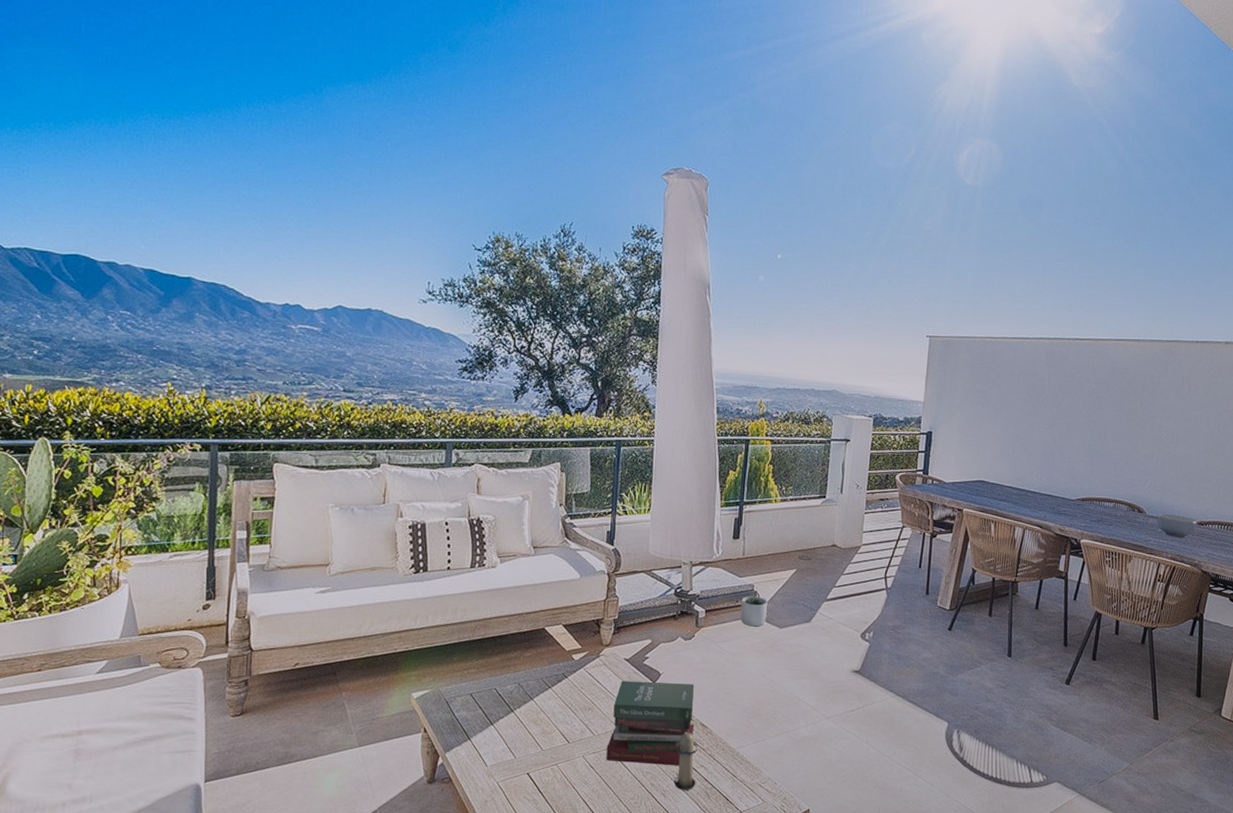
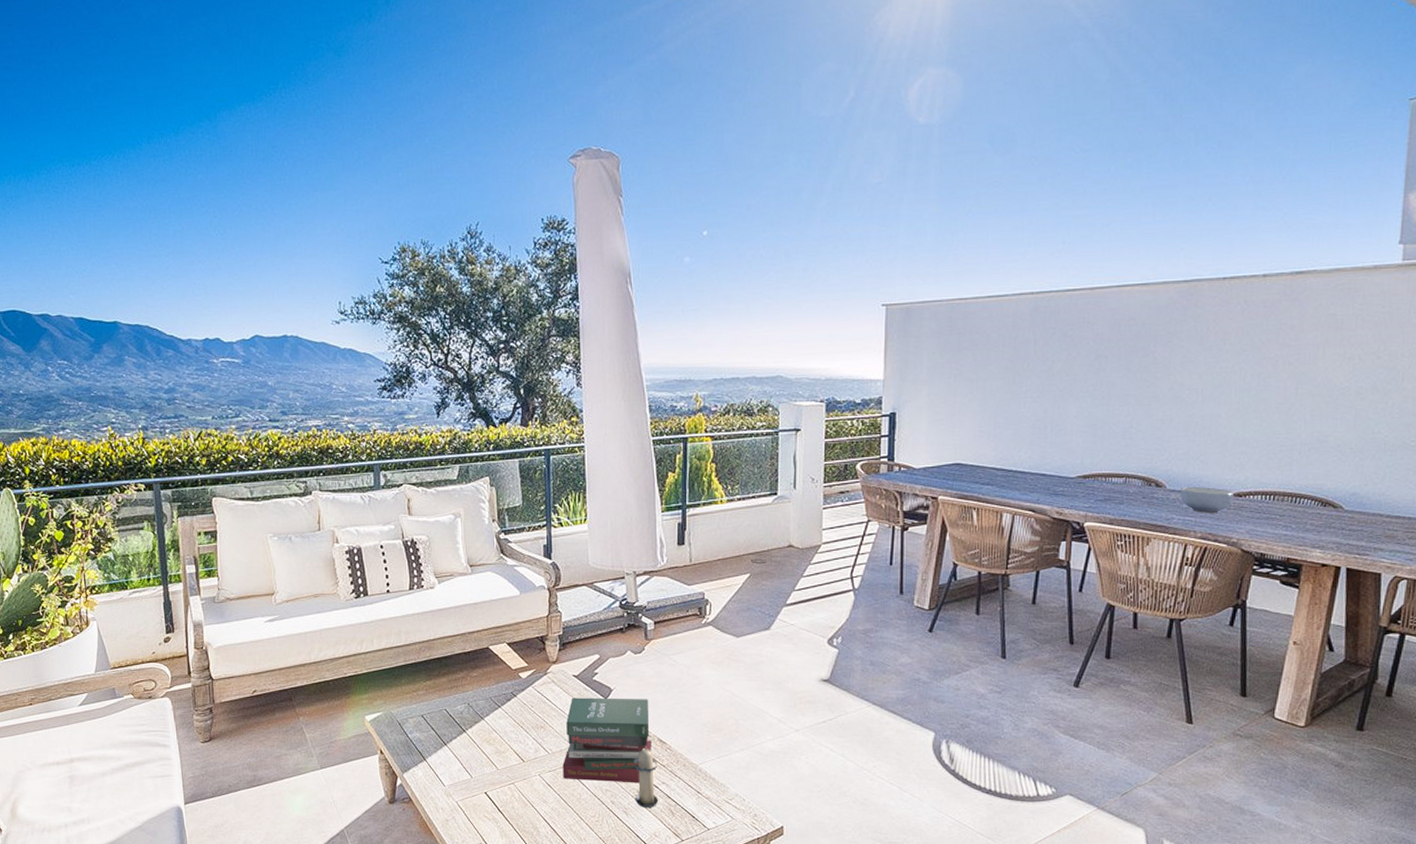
planter: present [740,596,767,627] -> none [692,604,721,637]

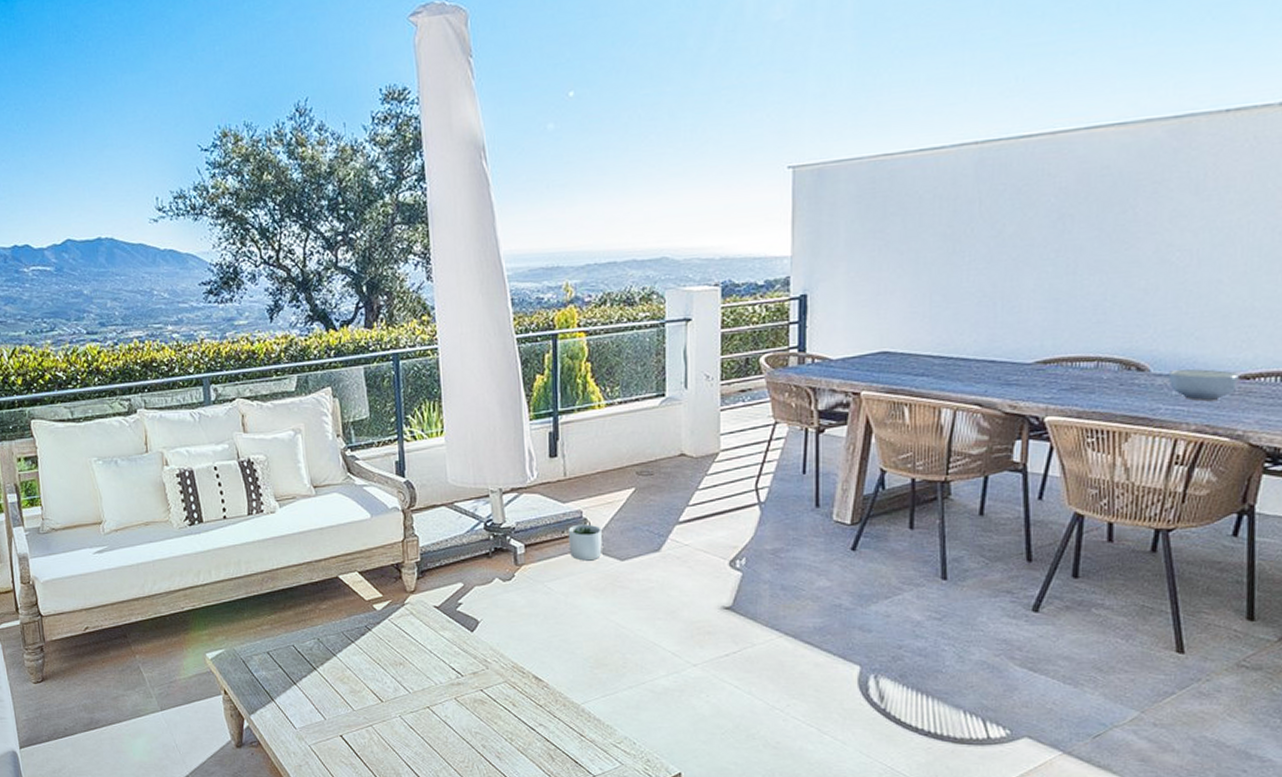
books: present [562,697,653,783] -> none [425,630,527,725]
candle: present [634,745,659,809] -> none [506,683,536,753]
planter: none [692,604,721,637] -> present [568,524,602,561]

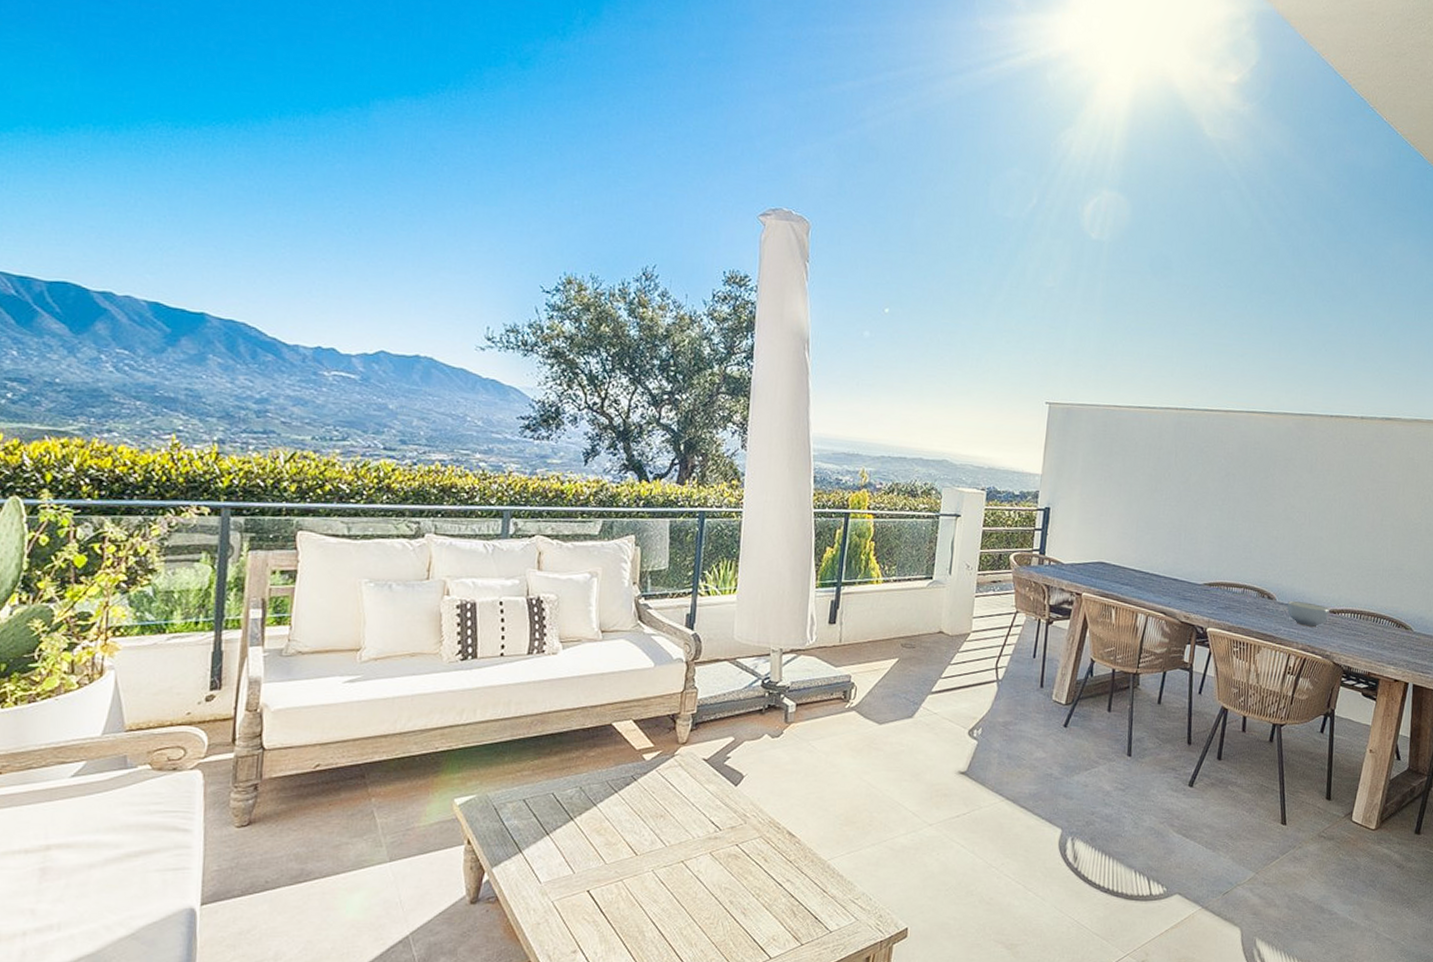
planter: present [568,524,602,561] -> none [835,688,866,723]

